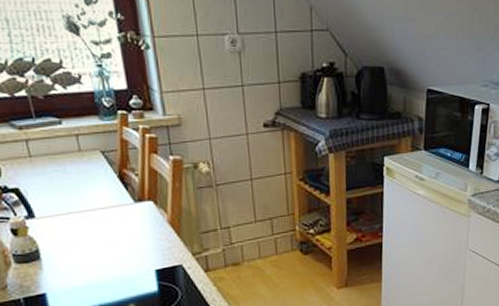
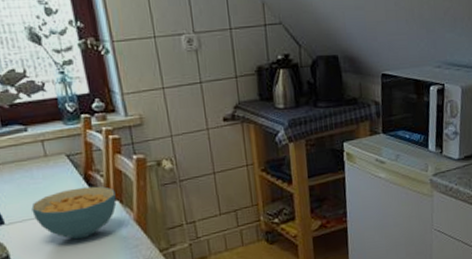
cereal bowl: none [63,185,151,238] -> present [31,186,117,240]

